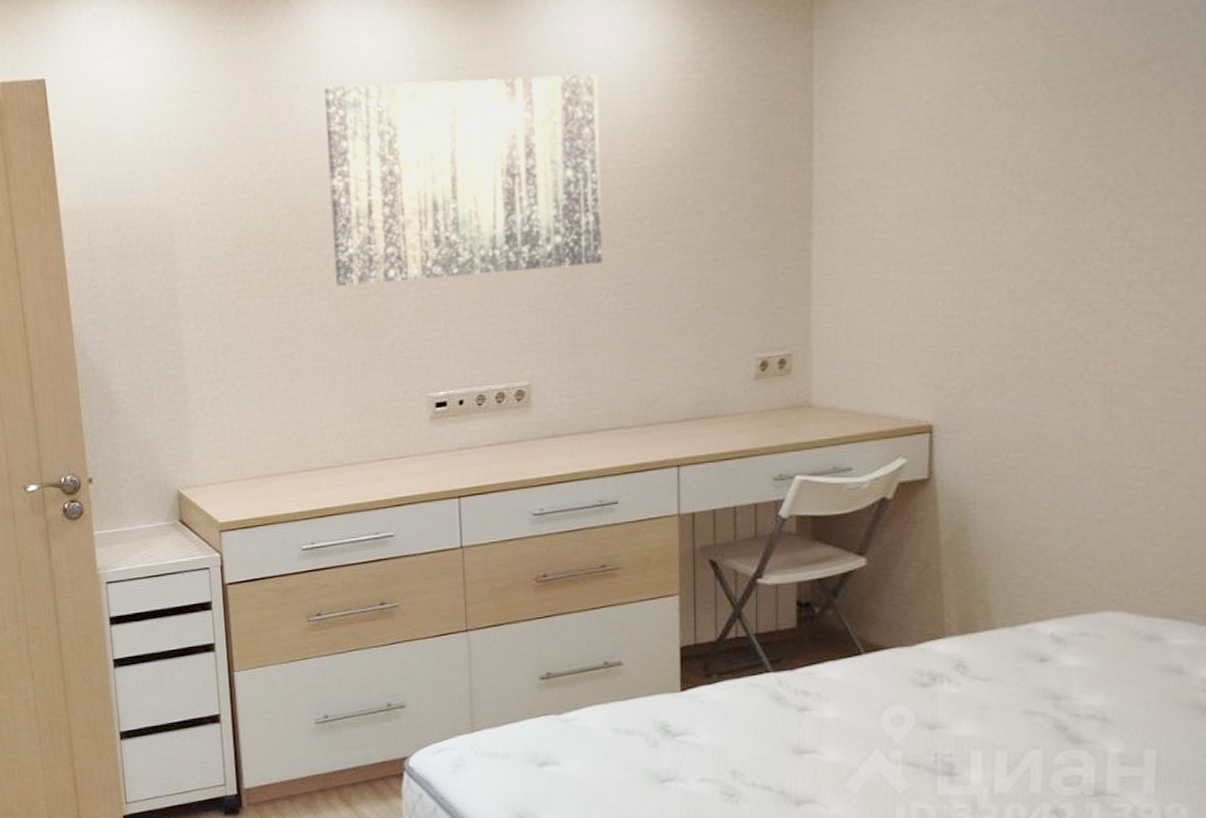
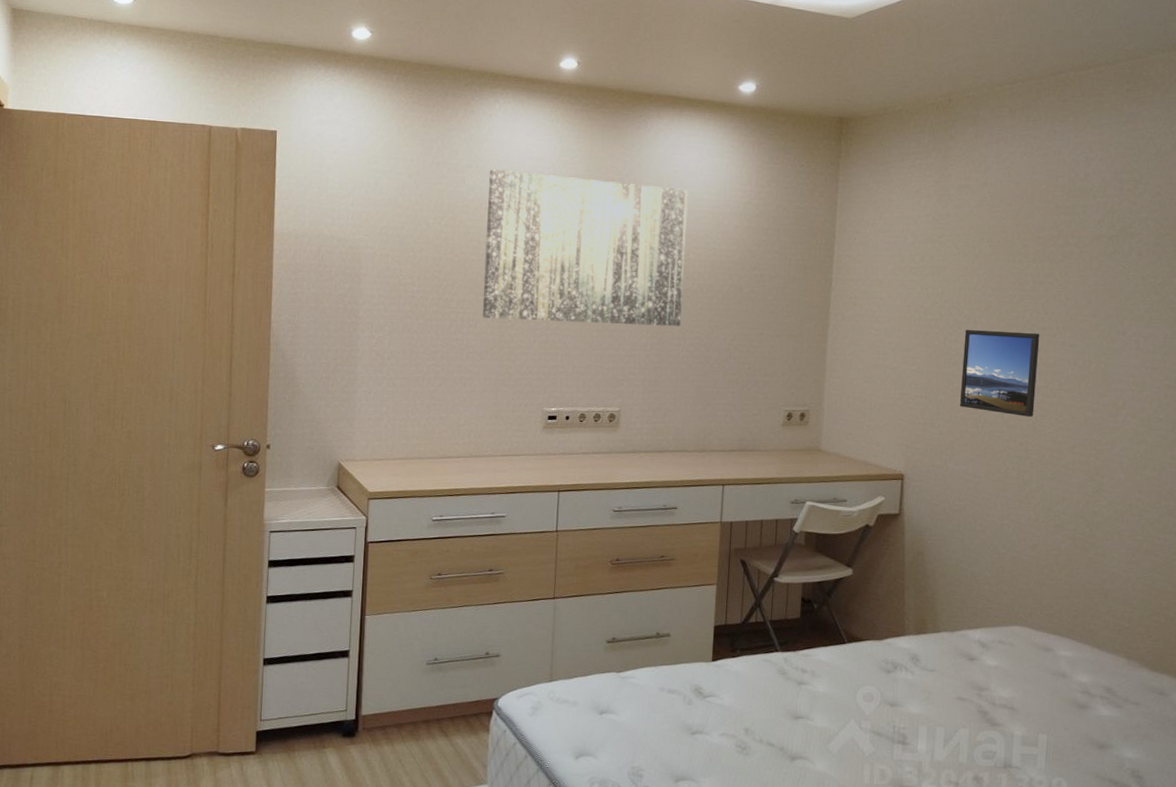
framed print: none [1011,204,1130,326] -> present [960,330,1040,417]

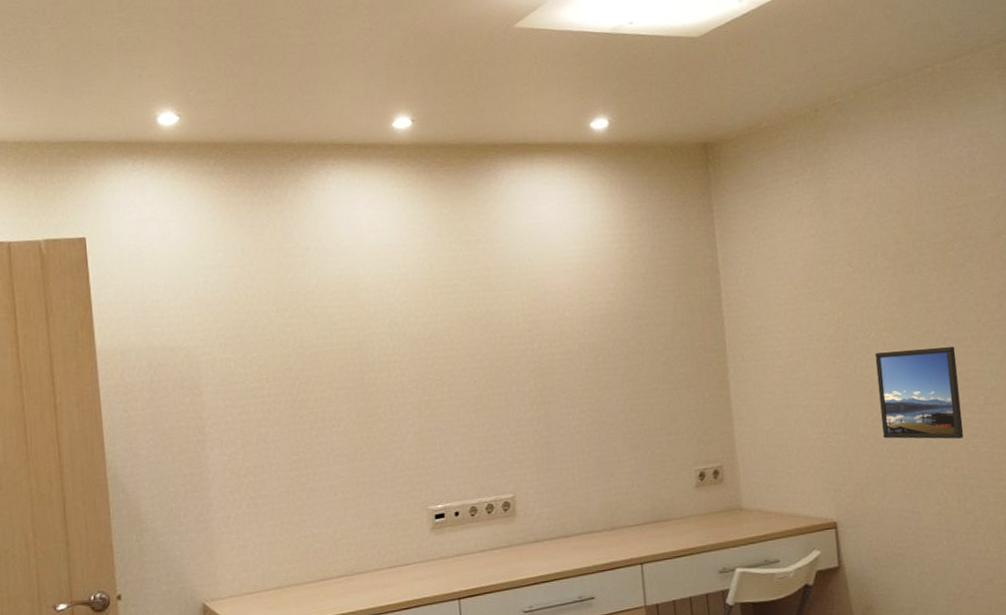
wall art: present [483,169,689,327] -> none [330,242,567,415]

